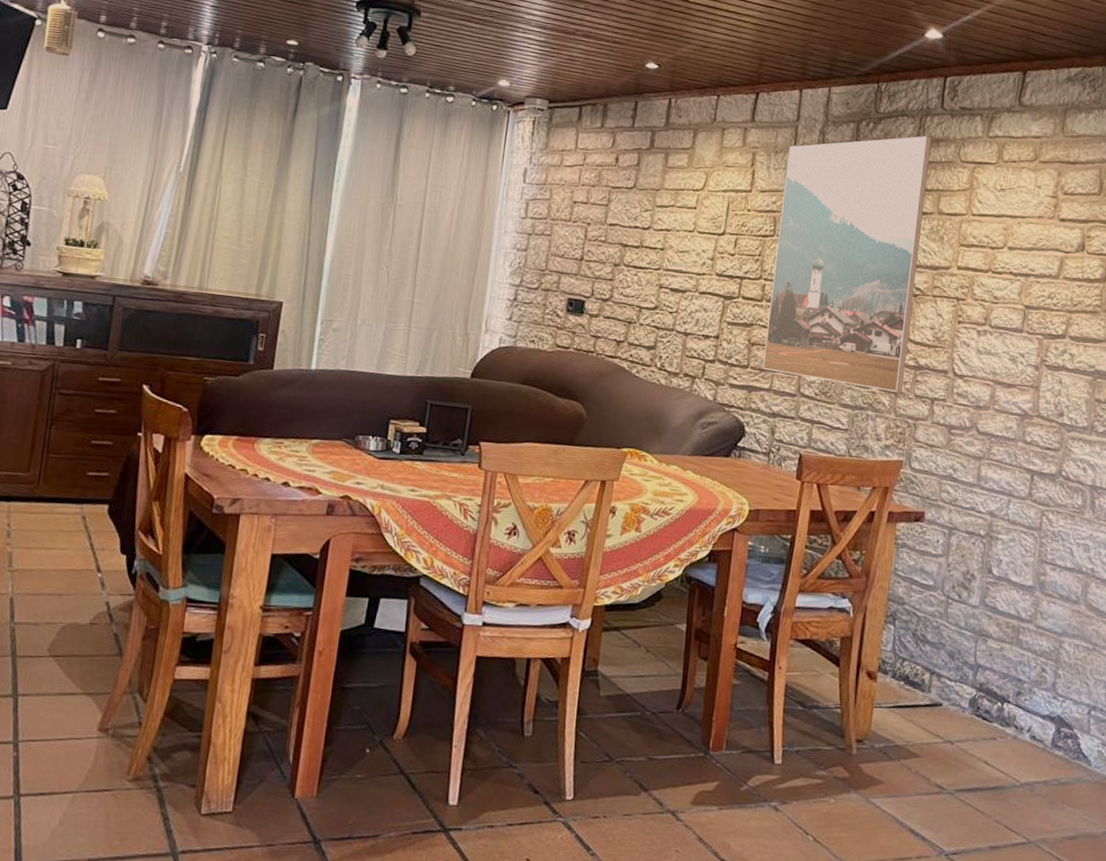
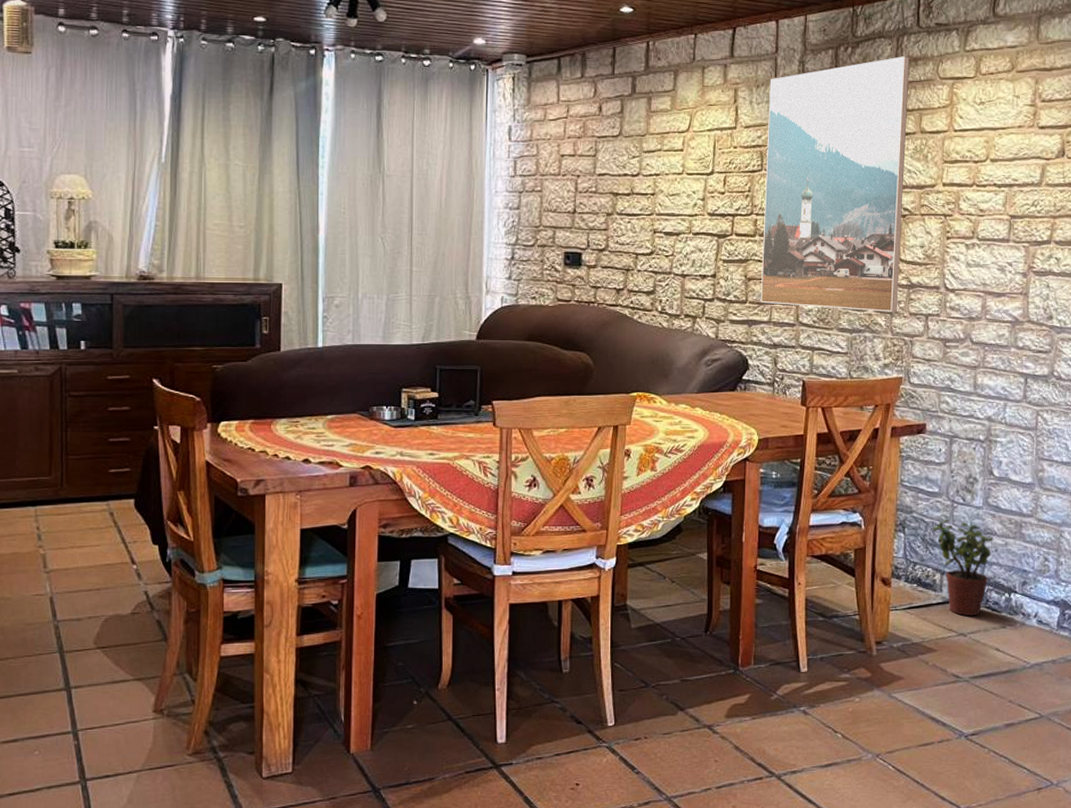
potted plant: none [924,616,988,723] -> present [932,520,993,616]

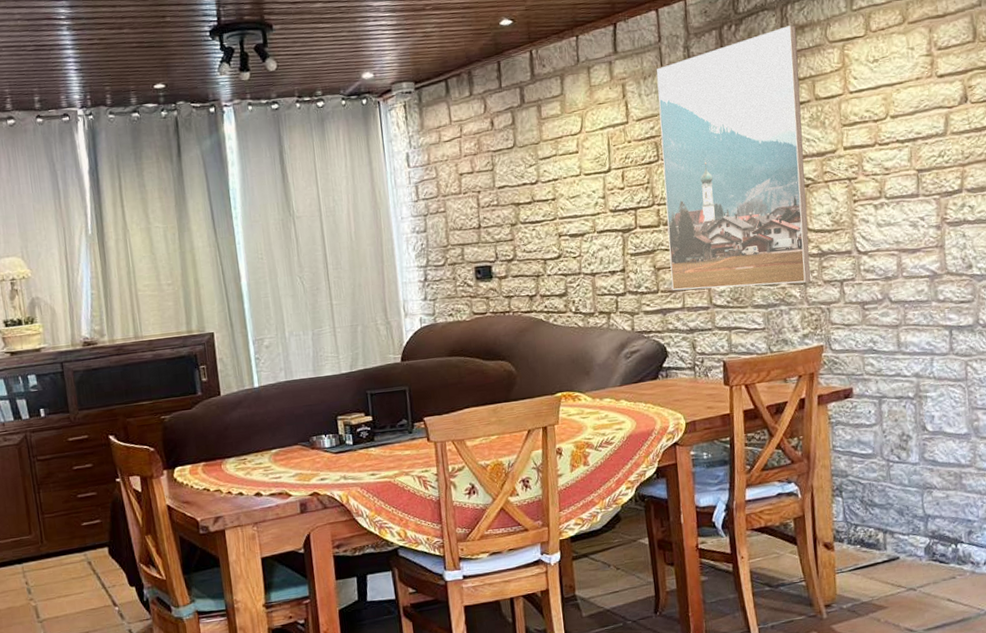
potted plant: present [932,520,993,616] -> none [869,479,934,571]

